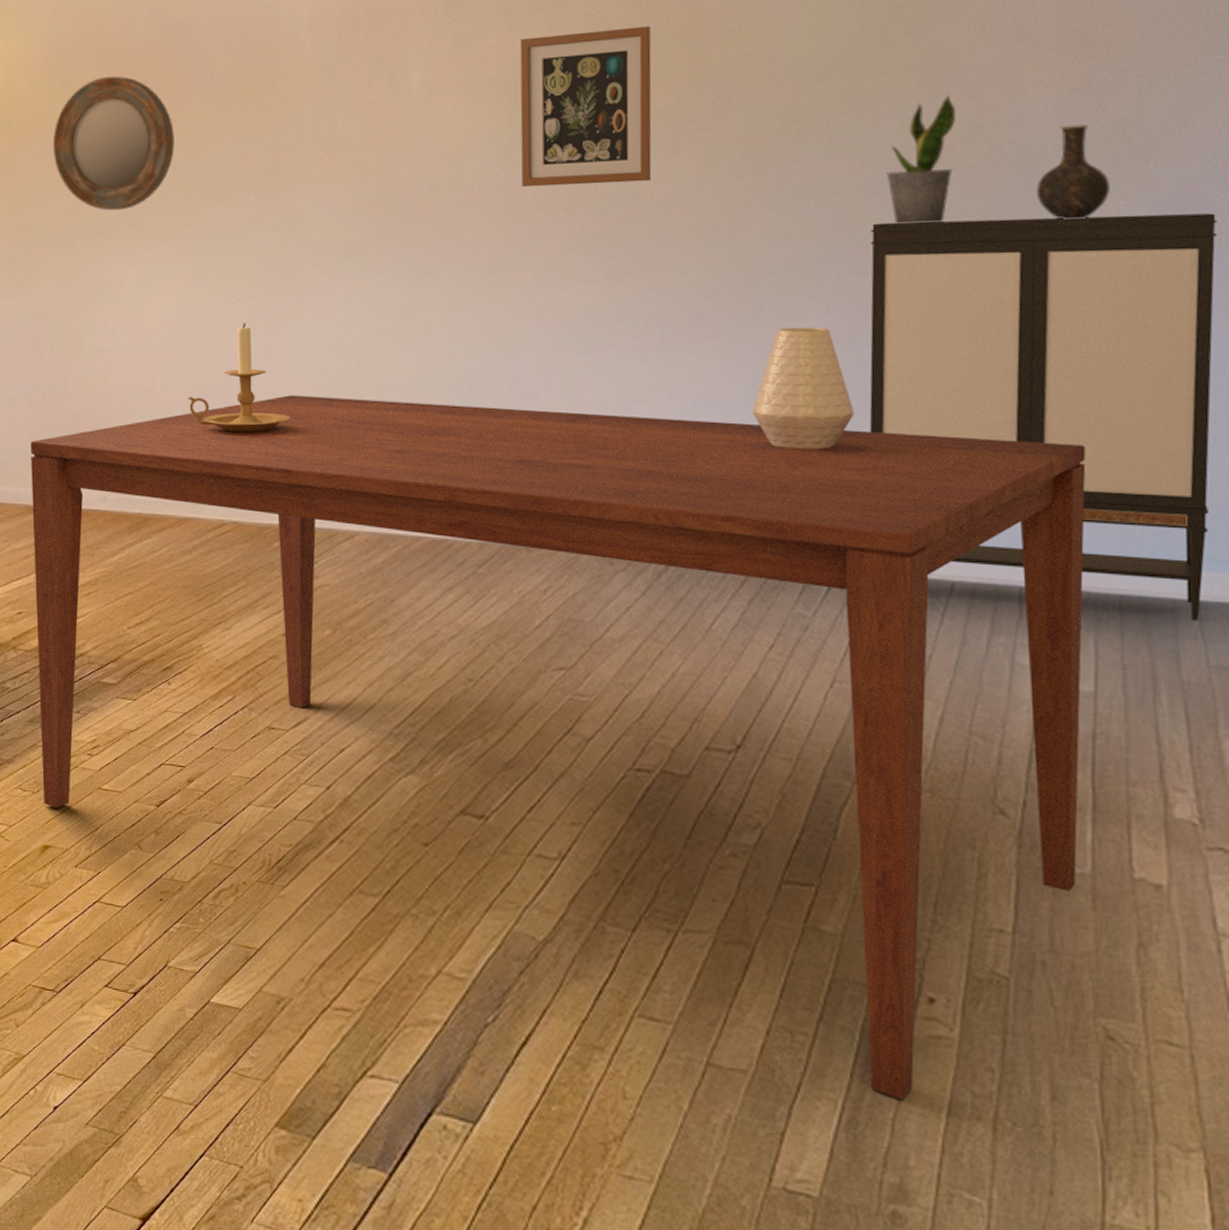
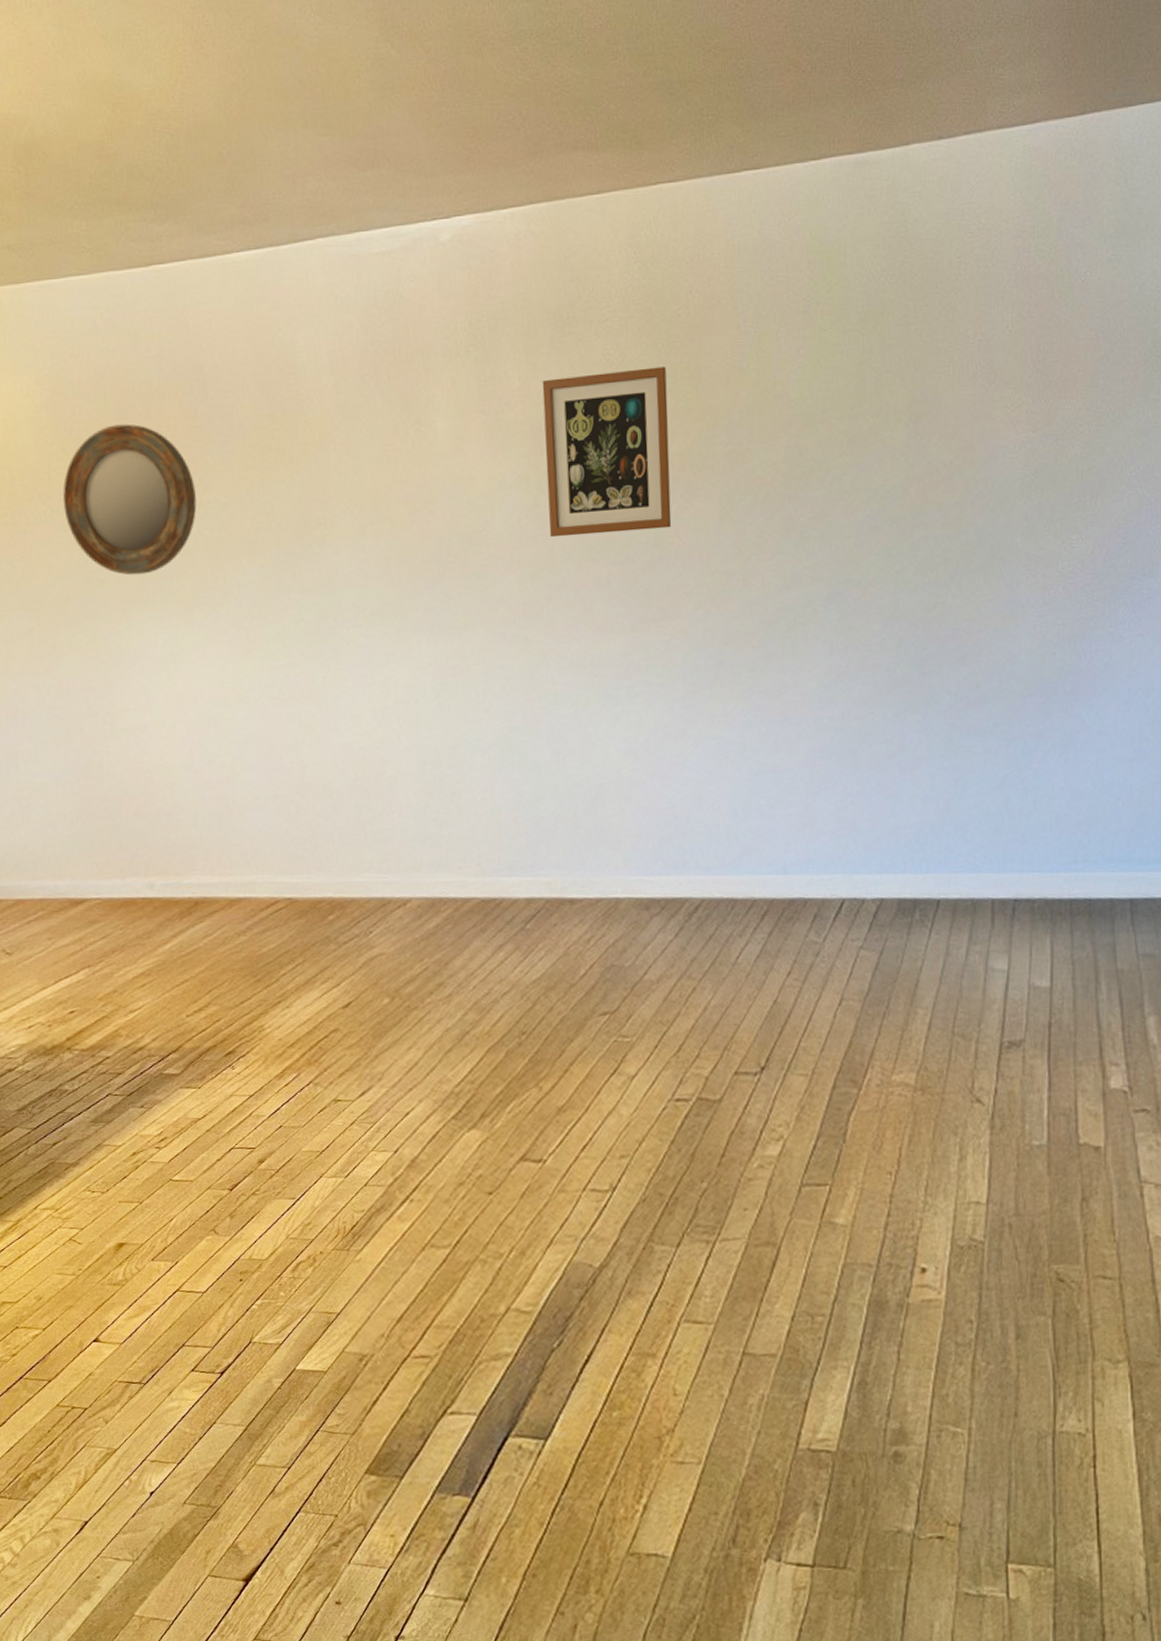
dining table: present [31,395,1086,1101] -> none [67,763,1045,1359]
candle holder: present [187,322,291,433] -> none [230,690,337,807]
vase: present [752,327,854,450] -> none [768,667,856,788]
storage cabinet: present [869,213,1218,621] -> none [867,545,1150,916]
potted plant: present [886,94,956,225] -> none [880,434,938,565]
vase: present [1037,124,1110,220] -> none [1006,462,1065,555]

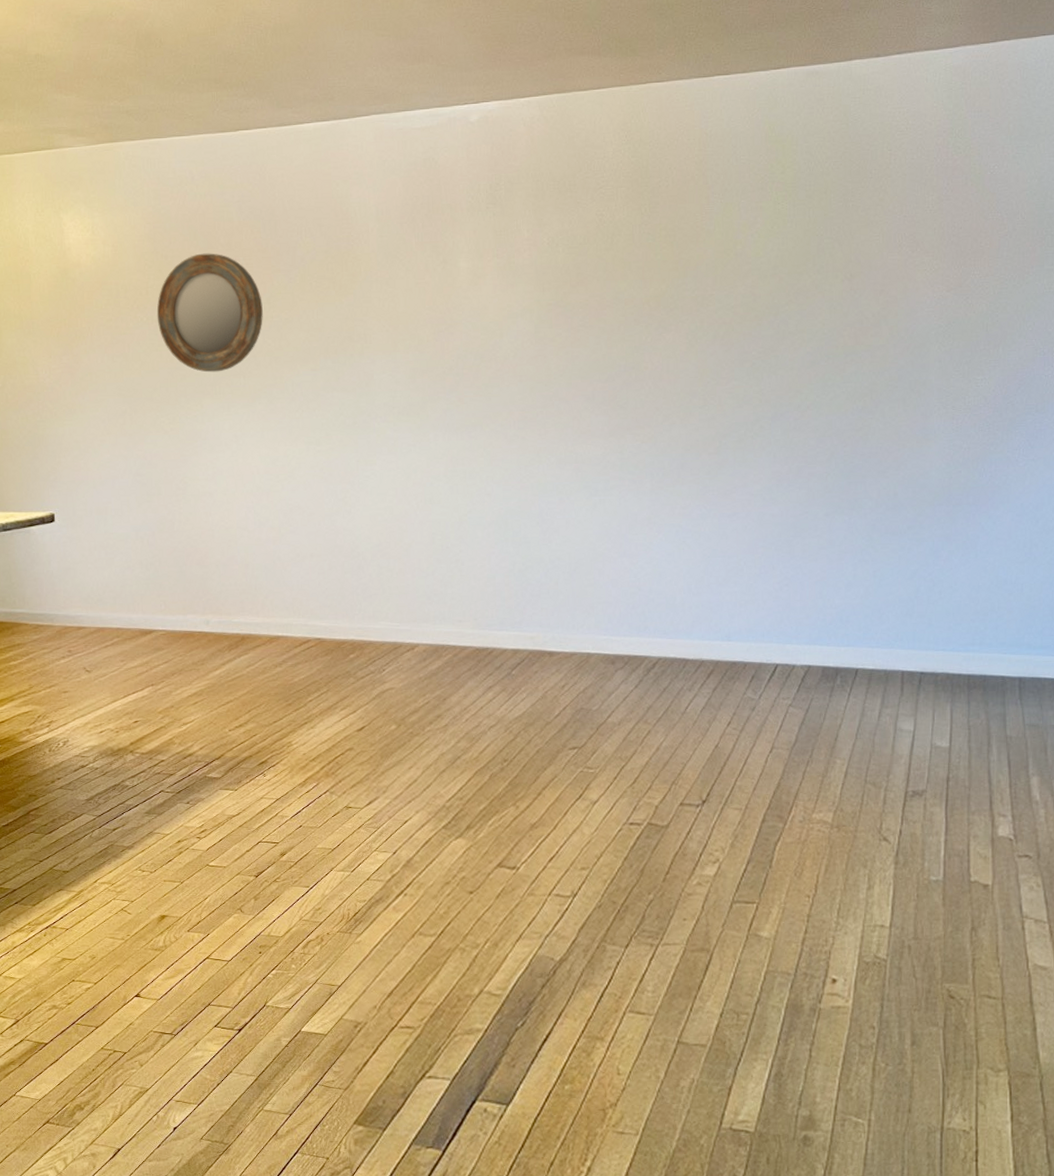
wall art: present [542,366,672,538] -> none [546,226,648,358]

